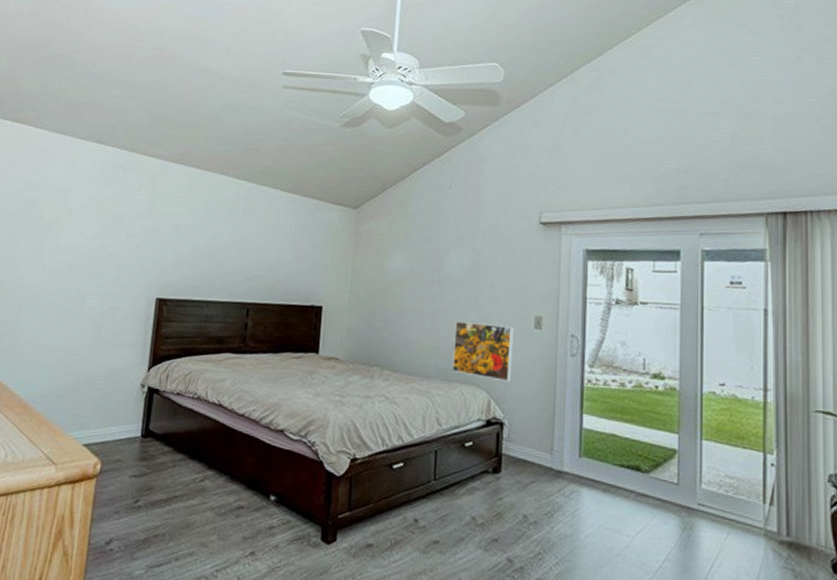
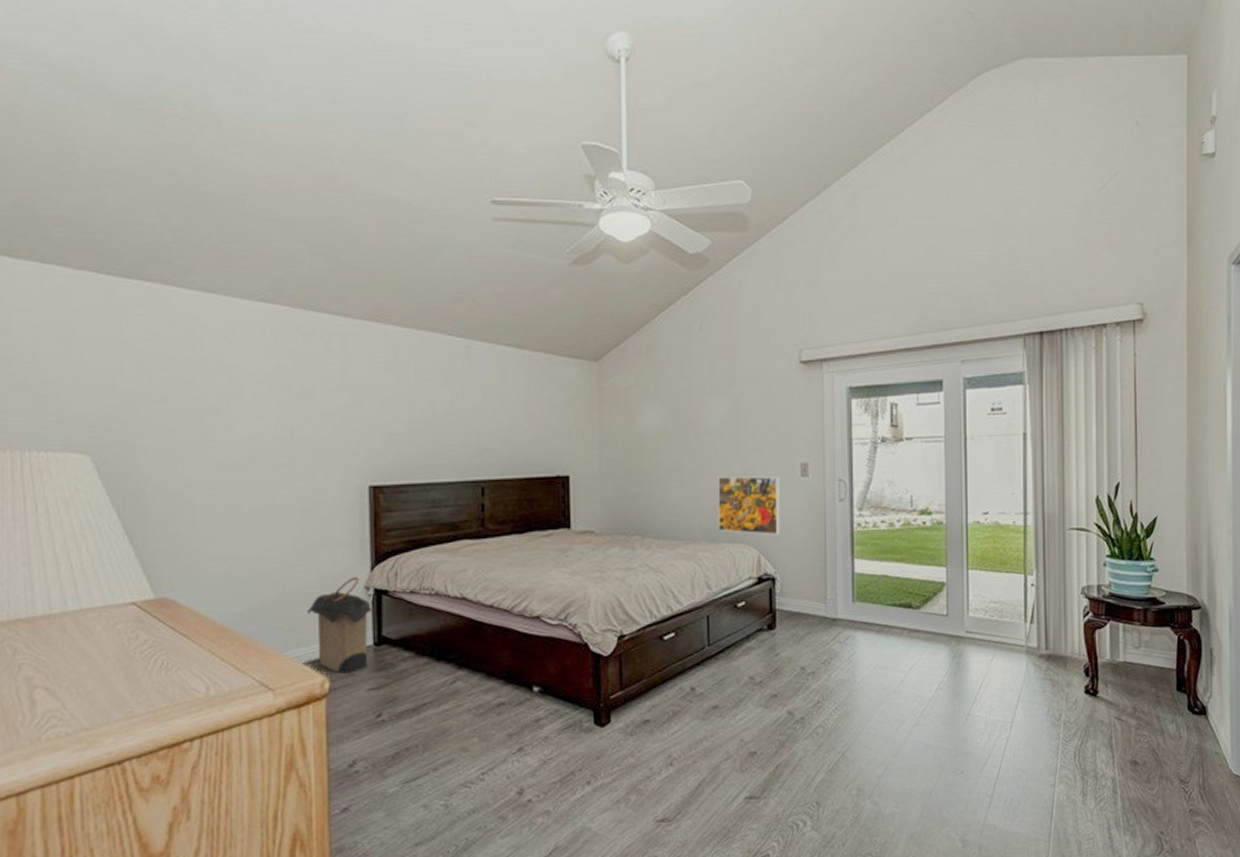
laundry hamper: none [93,374,145,459] -> present [307,576,373,674]

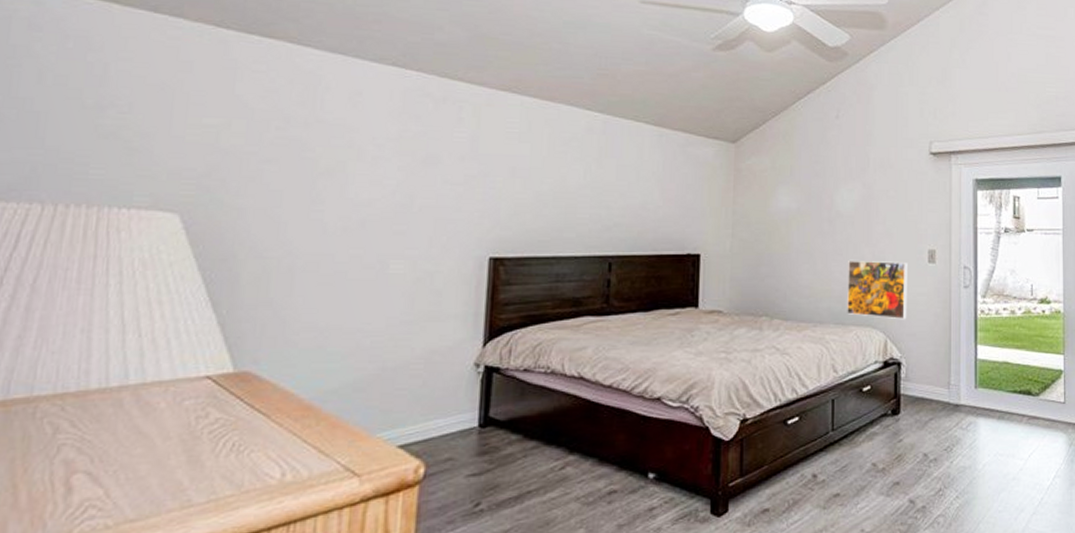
laundry hamper: present [307,576,373,674] -> none [408,352,481,458]

